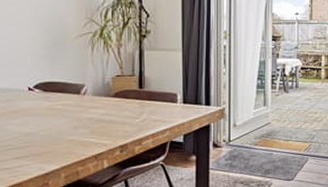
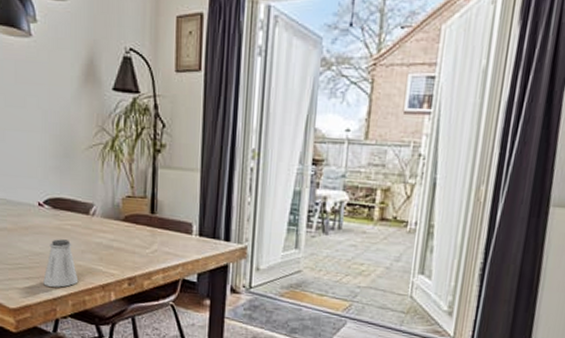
saltshaker: none [34,118,71,163] -> present [43,239,79,288]

